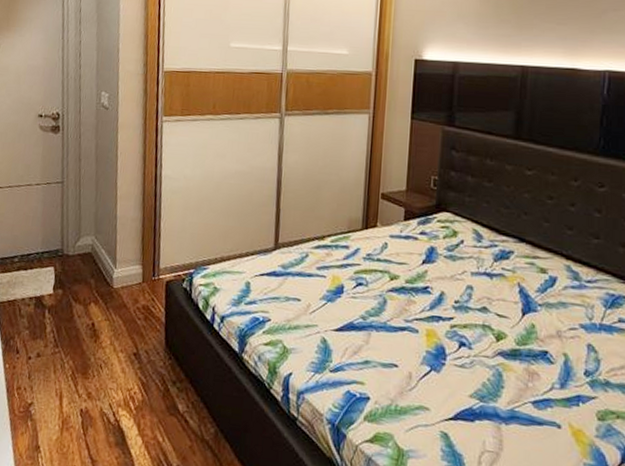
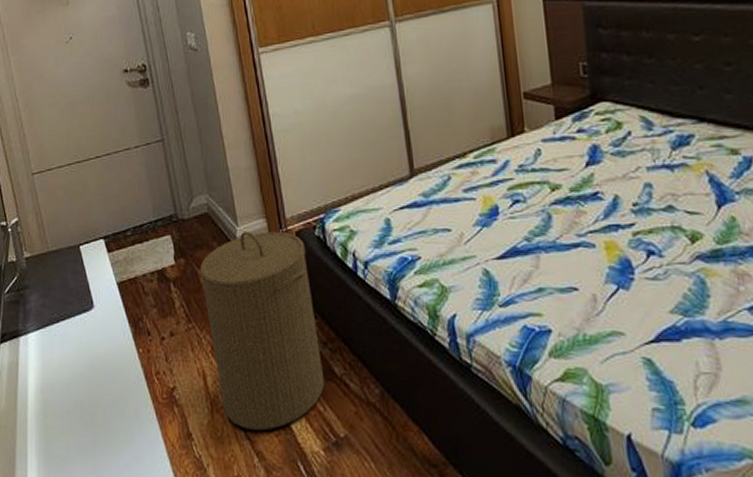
laundry hamper: none [73,273,173,452] -> present [200,231,325,431]

